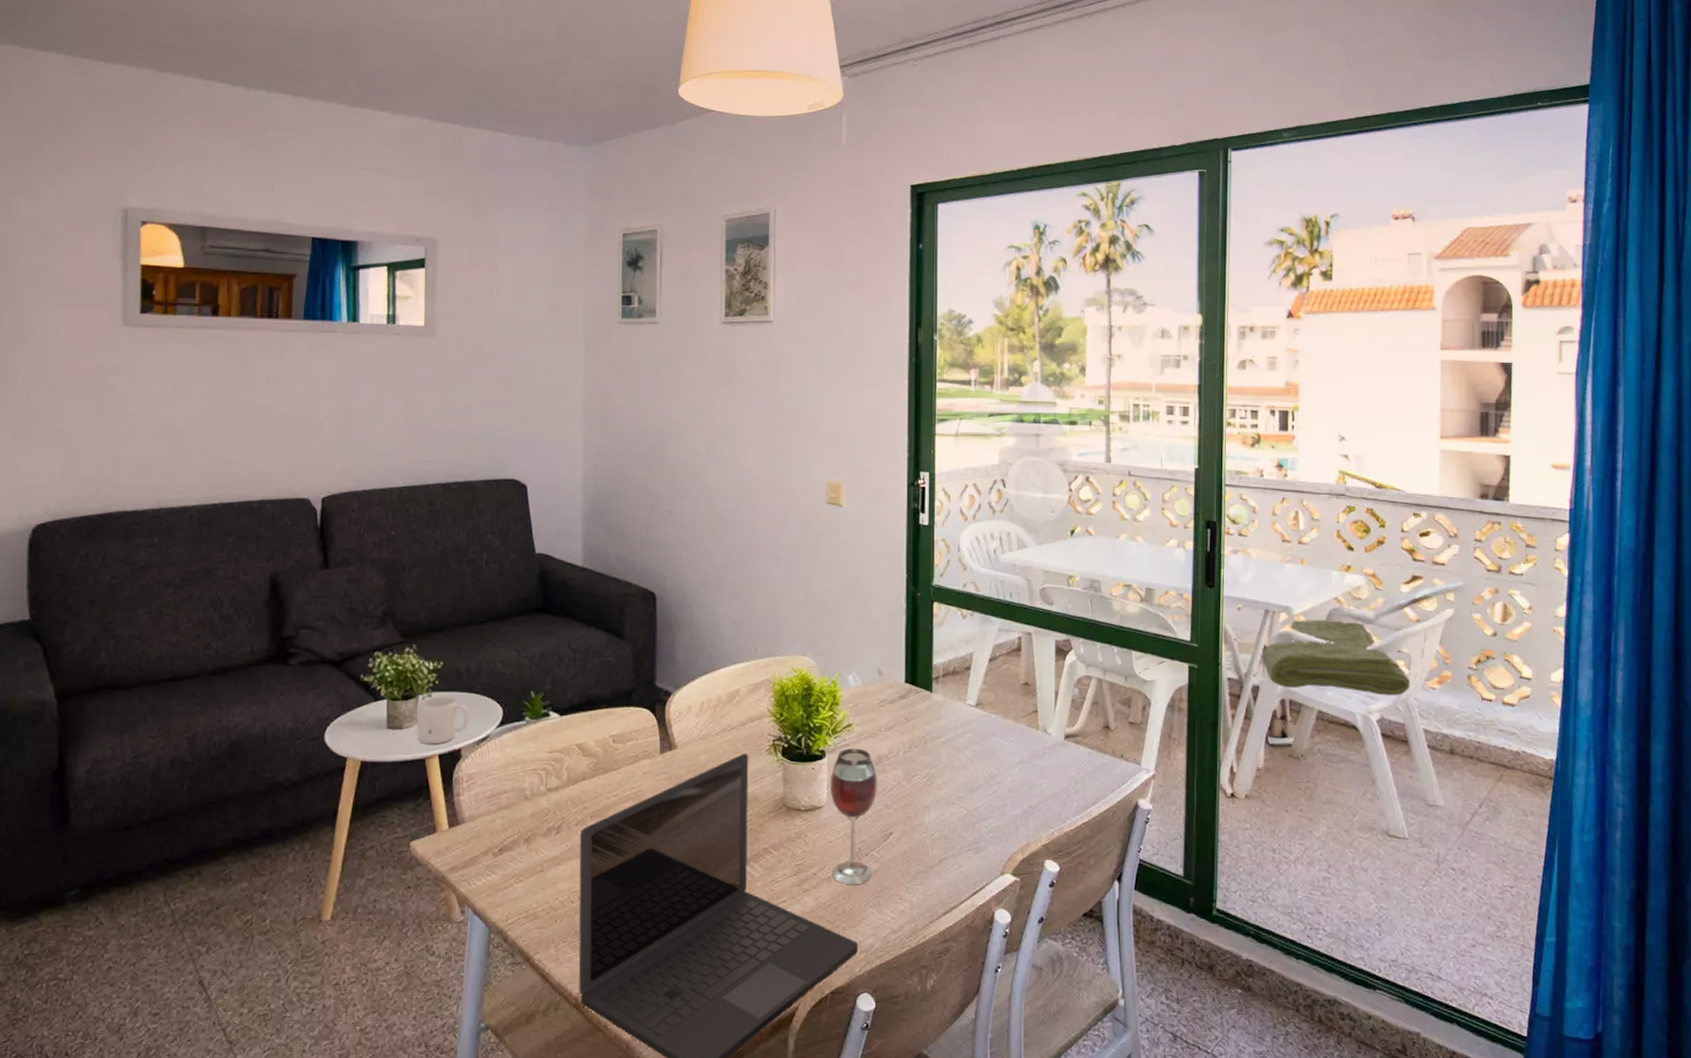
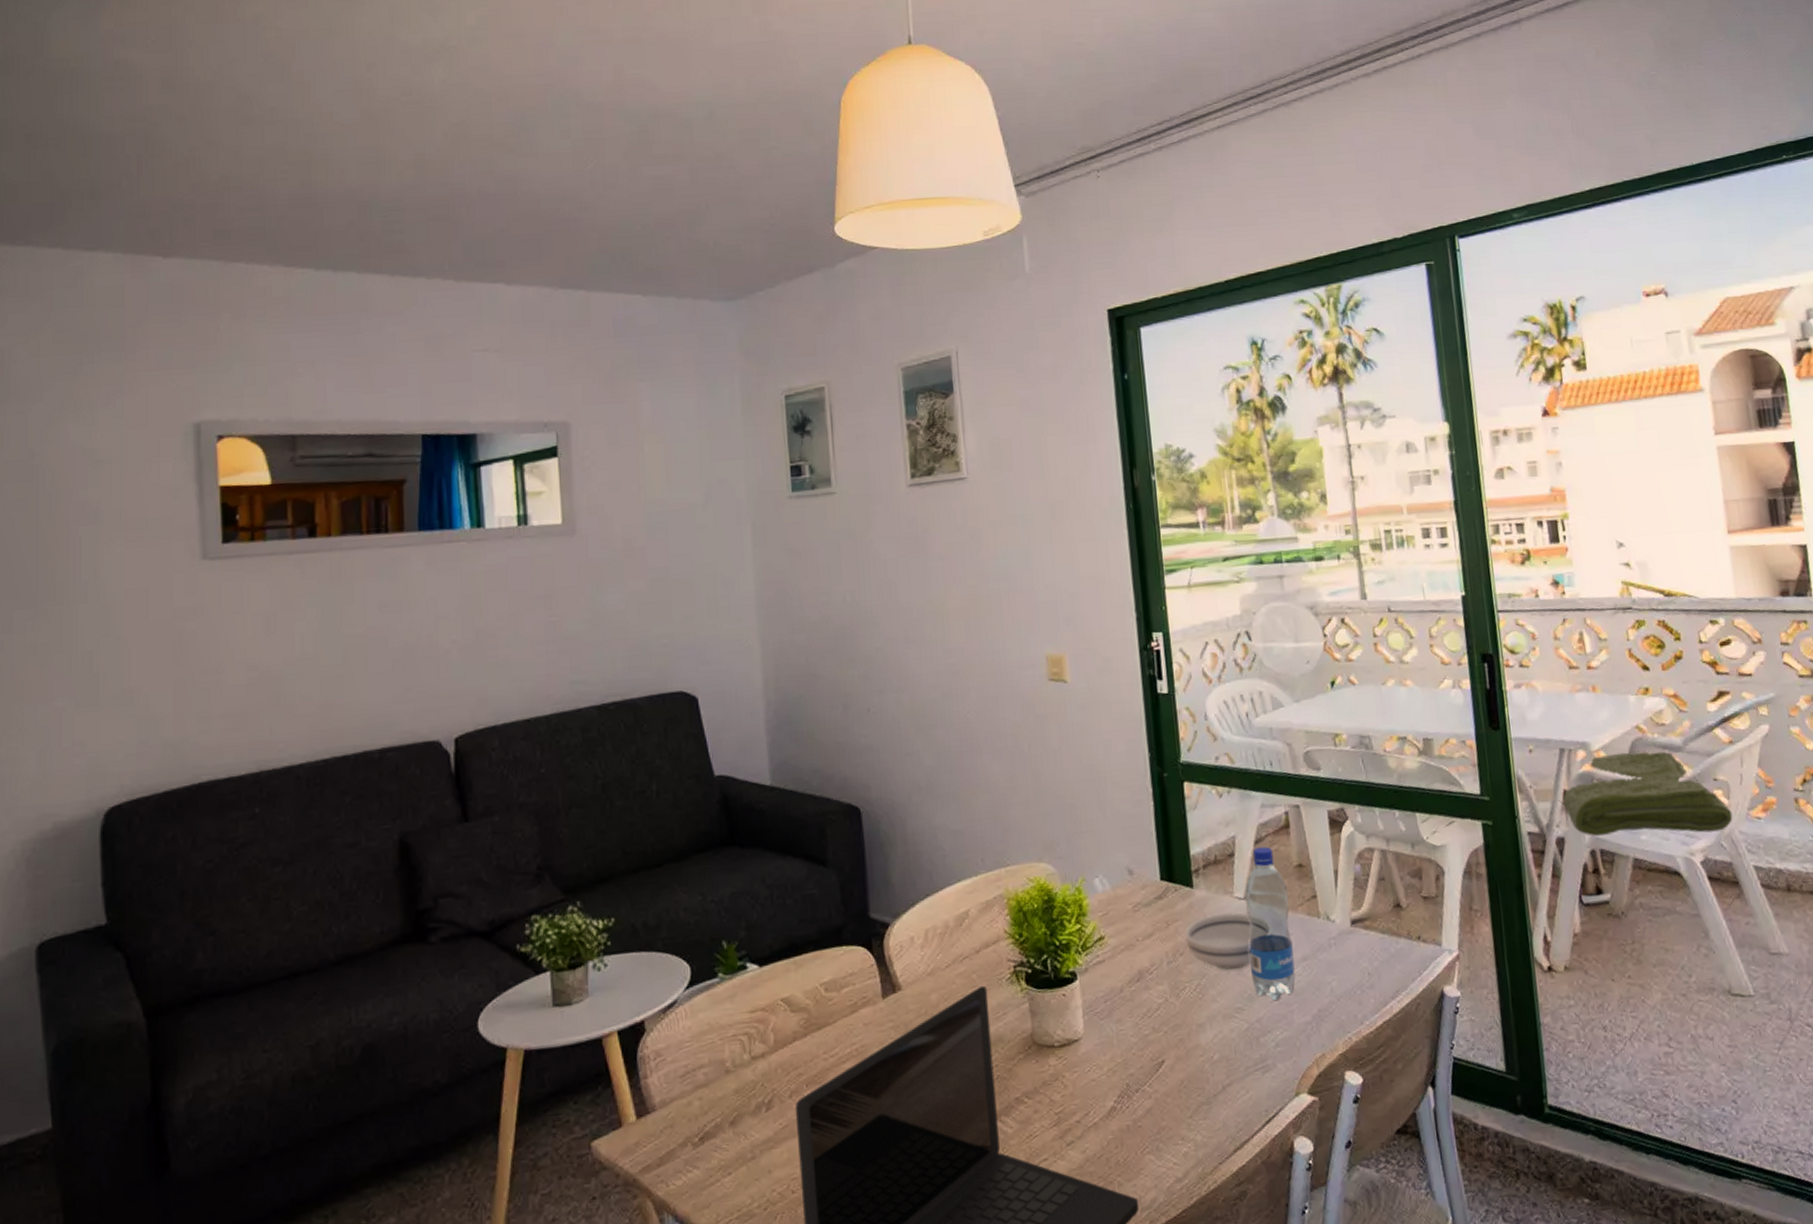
mug: present [416,695,470,745] -> none [586,958,652,1020]
wineglass: present [830,748,877,885] -> none [1085,964,1146,1130]
bowl: none [921,717,978,764] -> present [1185,912,1252,970]
bottle: none [974,664,1014,794] -> present [1244,846,1296,1000]

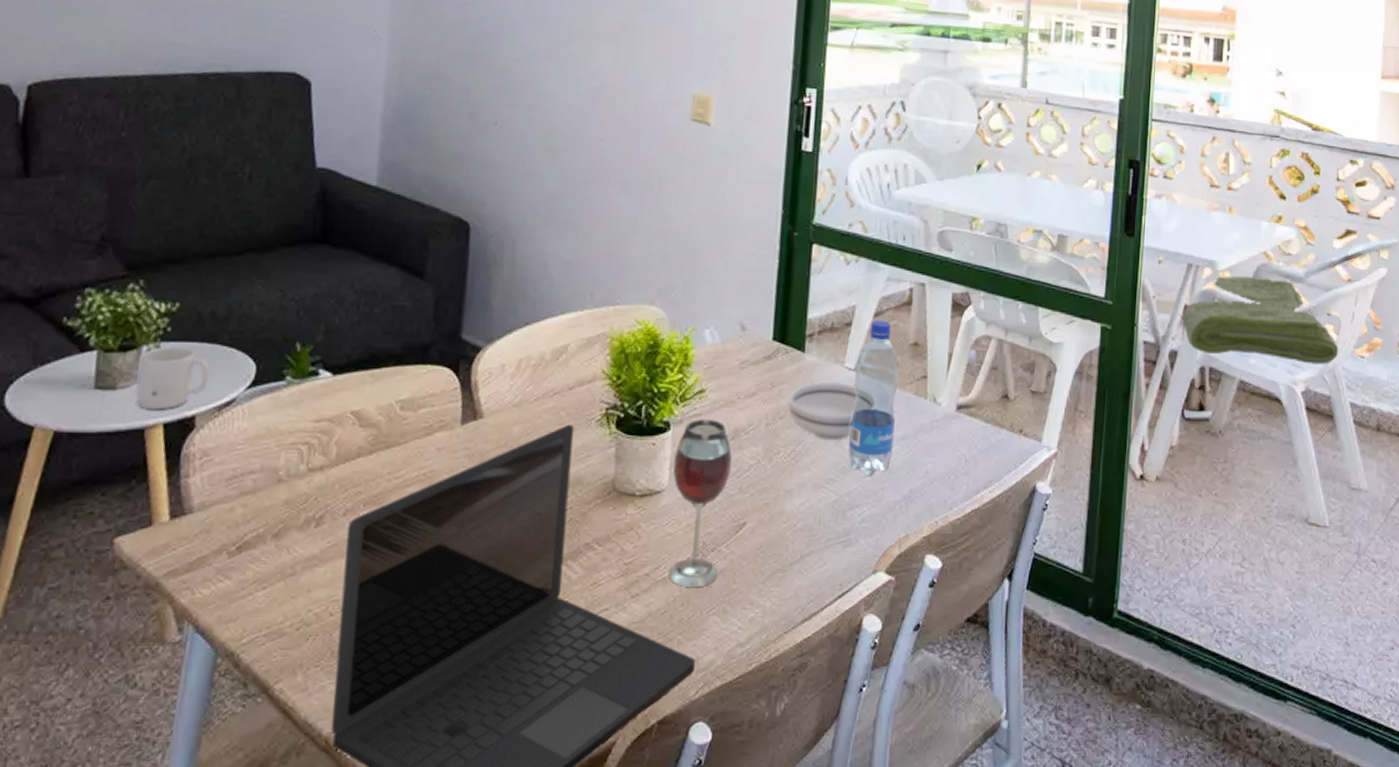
mug: none [586,958,652,1020] -> present [135,345,211,410]
wineglass: none [1085,964,1146,1130] -> present [669,419,732,588]

